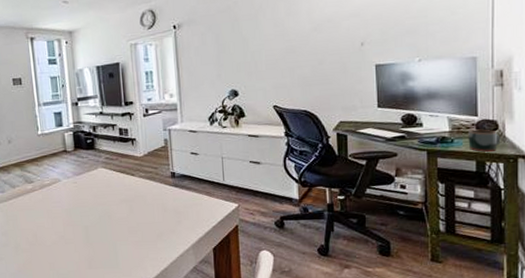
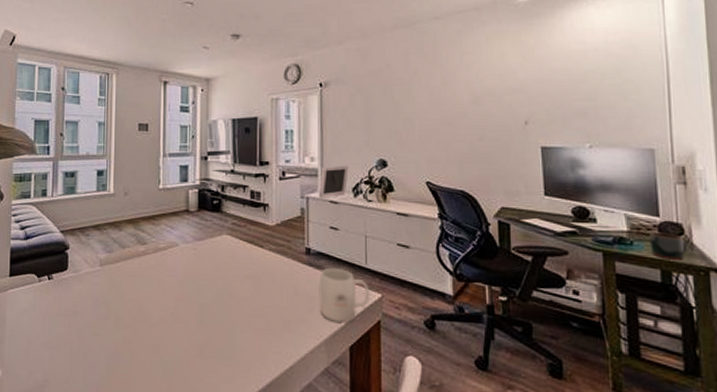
picture frame: none [179,98,205,129] -> present [318,165,349,198]
mug: none [184,185,228,231] -> present [319,267,370,323]

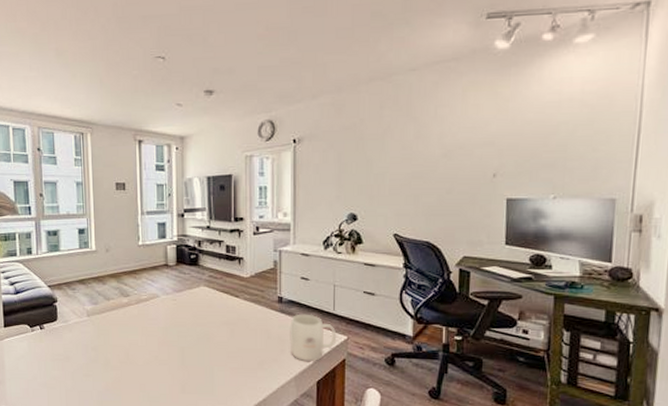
picture frame: present [318,165,349,198] -> none [290,220,320,251]
mug: present [650,232,688,260] -> none [599,276,635,301]

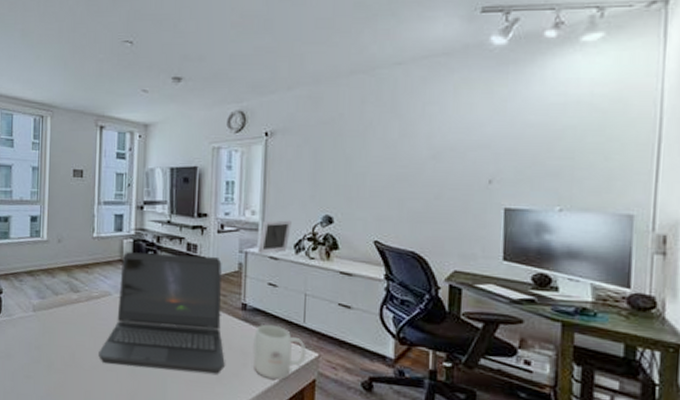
laptop computer: none [151,257,265,361] -> present [98,252,225,374]
picture frame: none [290,220,320,251] -> present [257,220,292,254]

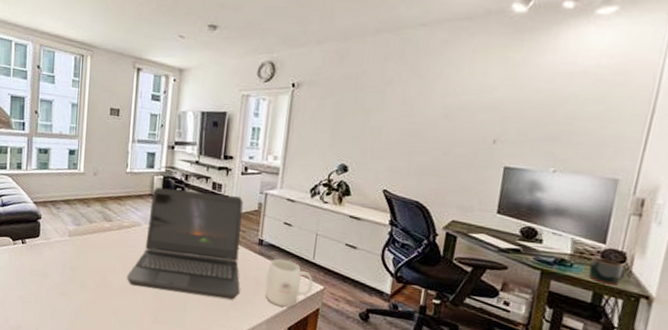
picture frame: present [257,220,292,254] -> none [277,166,310,196]
mug: none [616,304,659,335] -> present [588,257,627,285]

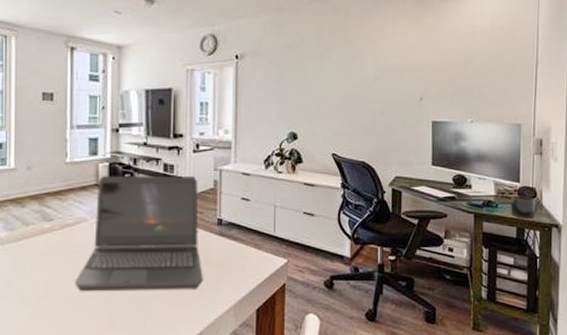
mug: present [265,258,314,307] -> none [229,236,277,289]

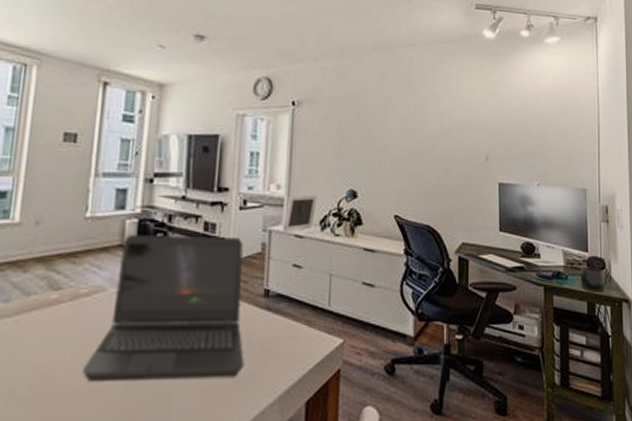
picture frame: none [231,138,261,170] -> present [282,194,318,232]

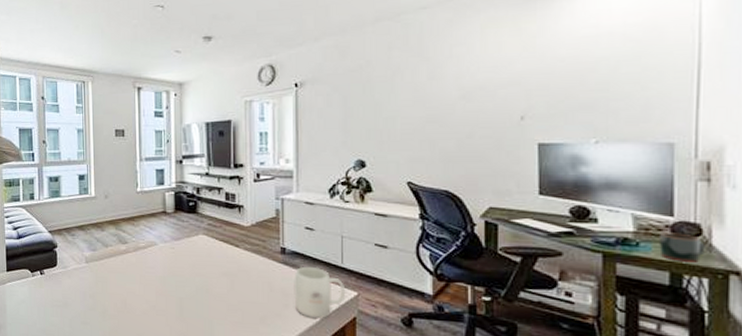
laptop computer: present [83,235,244,381] -> none [148,204,267,315]
mug: none [275,311,332,376] -> present [294,266,346,319]
picture frame: present [282,194,318,232] -> none [293,166,325,199]

